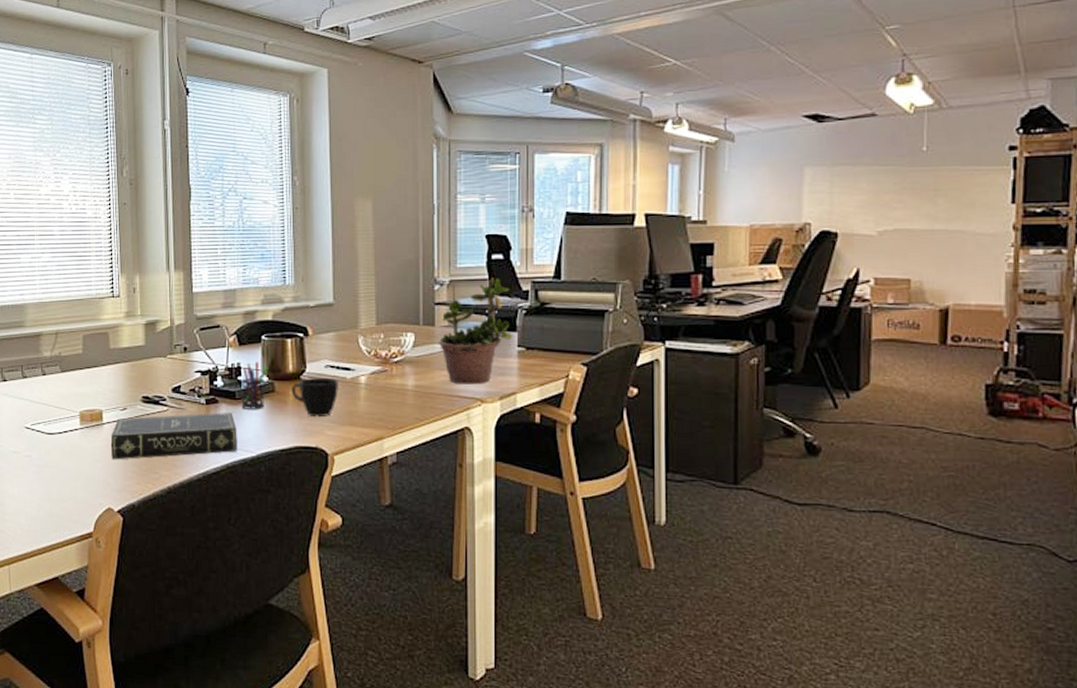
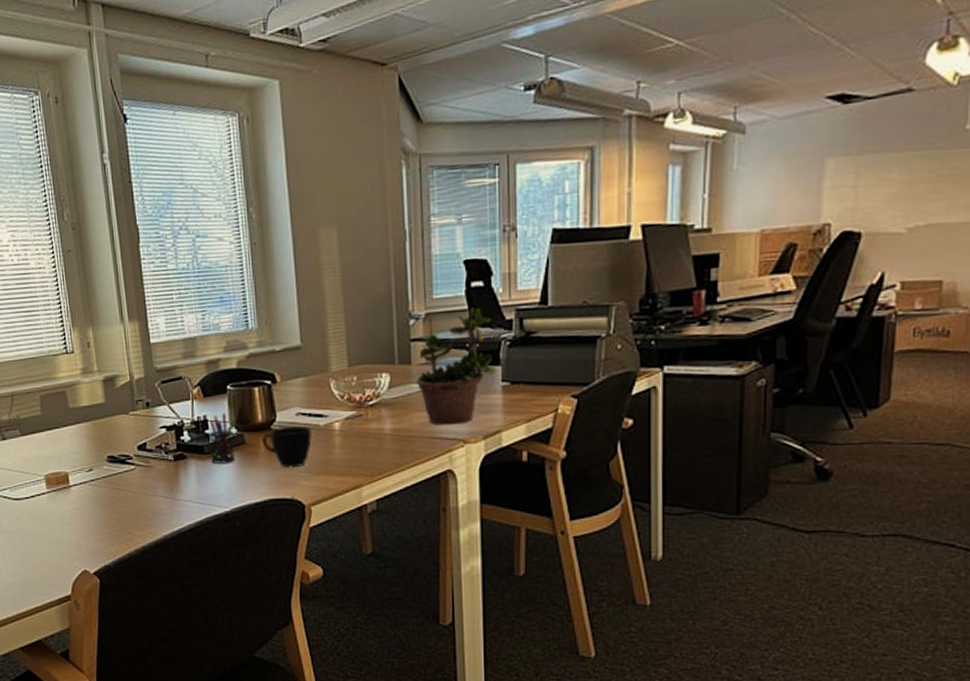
book: present [110,413,237,460] -> none [79,468,210,522]

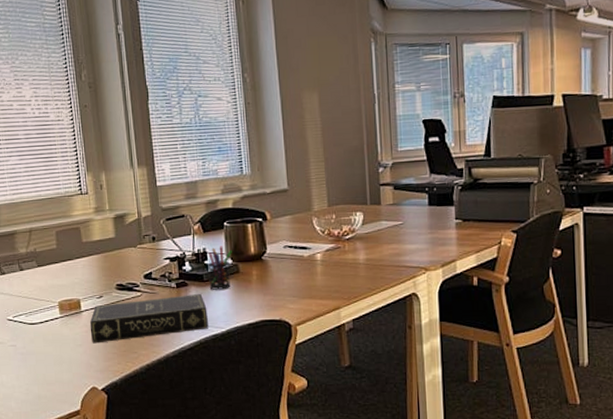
book: none [79,468,210,522] -> present [90,294,208,344]
cup: present [262,426,312,467] -> none [255,257,297,292]
potted plant: present [415,307,495,425] -> none [384,158,450,256]

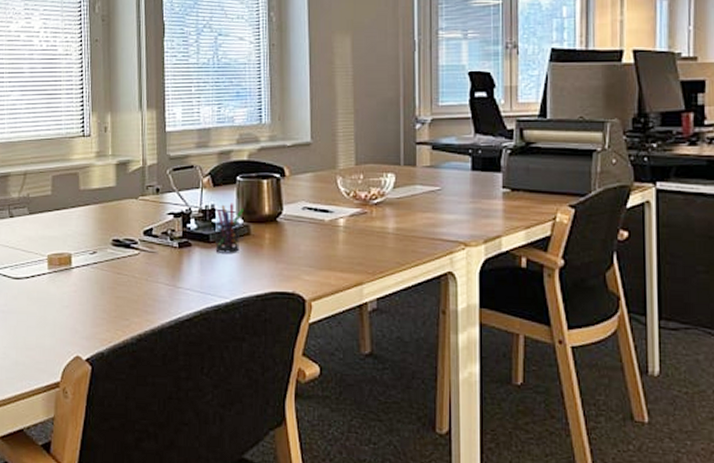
book: present [90,294,208,344] -> none [79,256,211,306]

